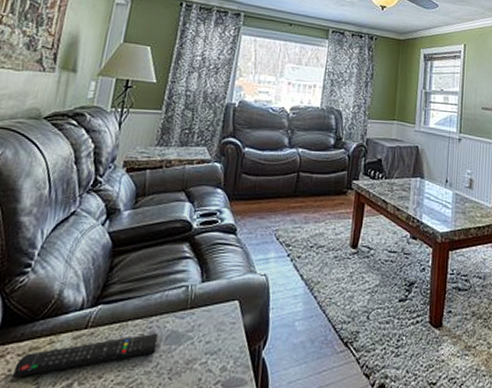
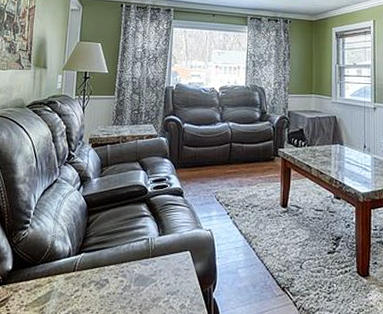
remote control: present [13,332,159,377] -> none [25,276,129,308]

